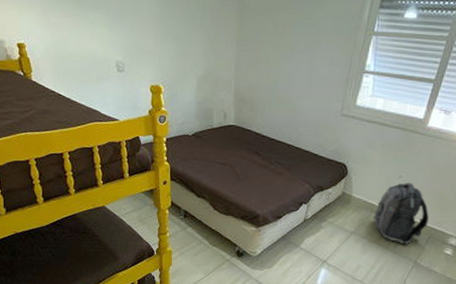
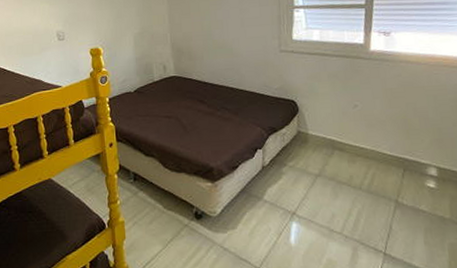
backpack: present [373,182,429,245] -> none [336,110,399,182]

